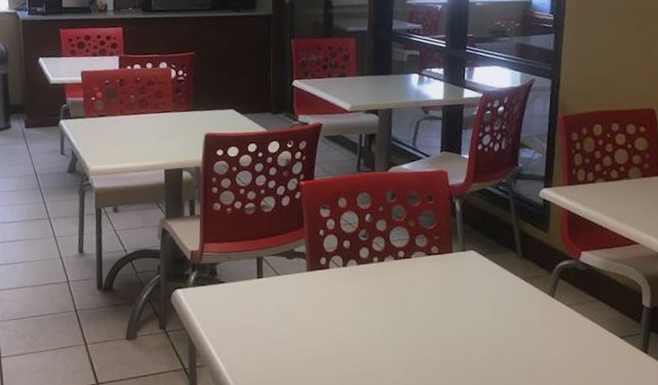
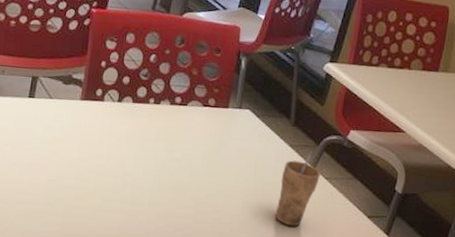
cup: none [521,280,561,361] -> present [275,150,320,227]

